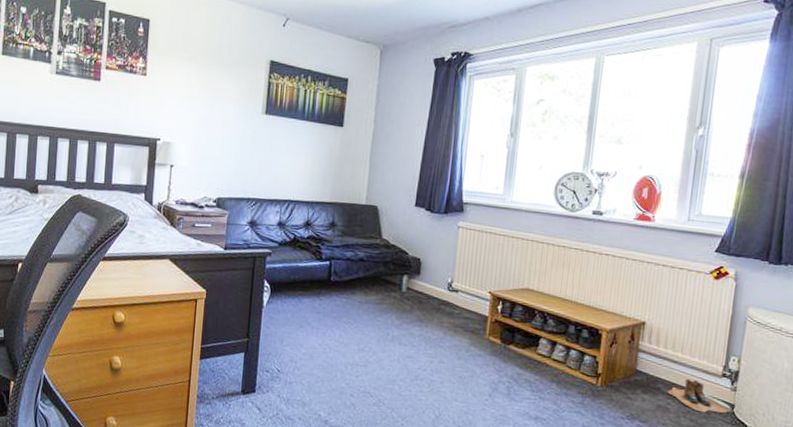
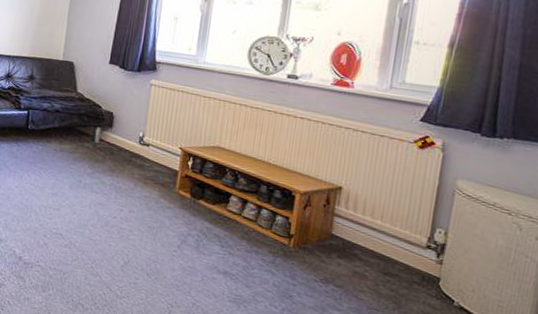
boots: present [668,378,734,414] -> none [365,247,439,286]

